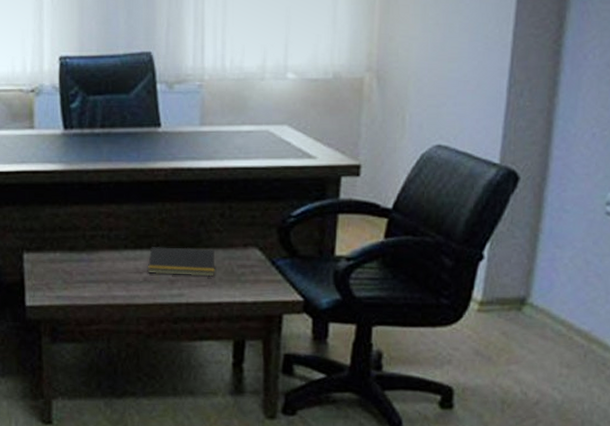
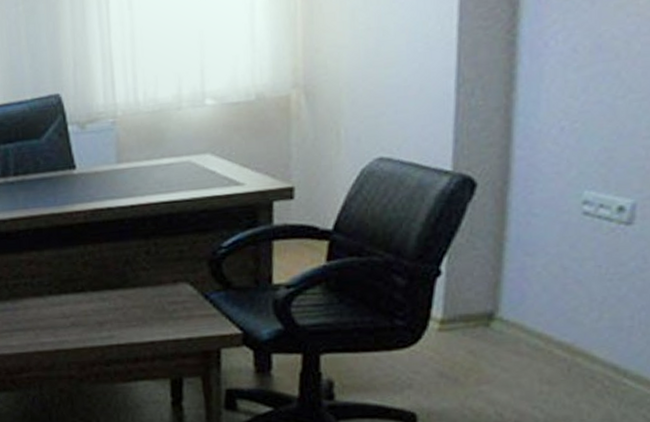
notepad: present [148,247,214,277] -> none [74,288,144,318]

